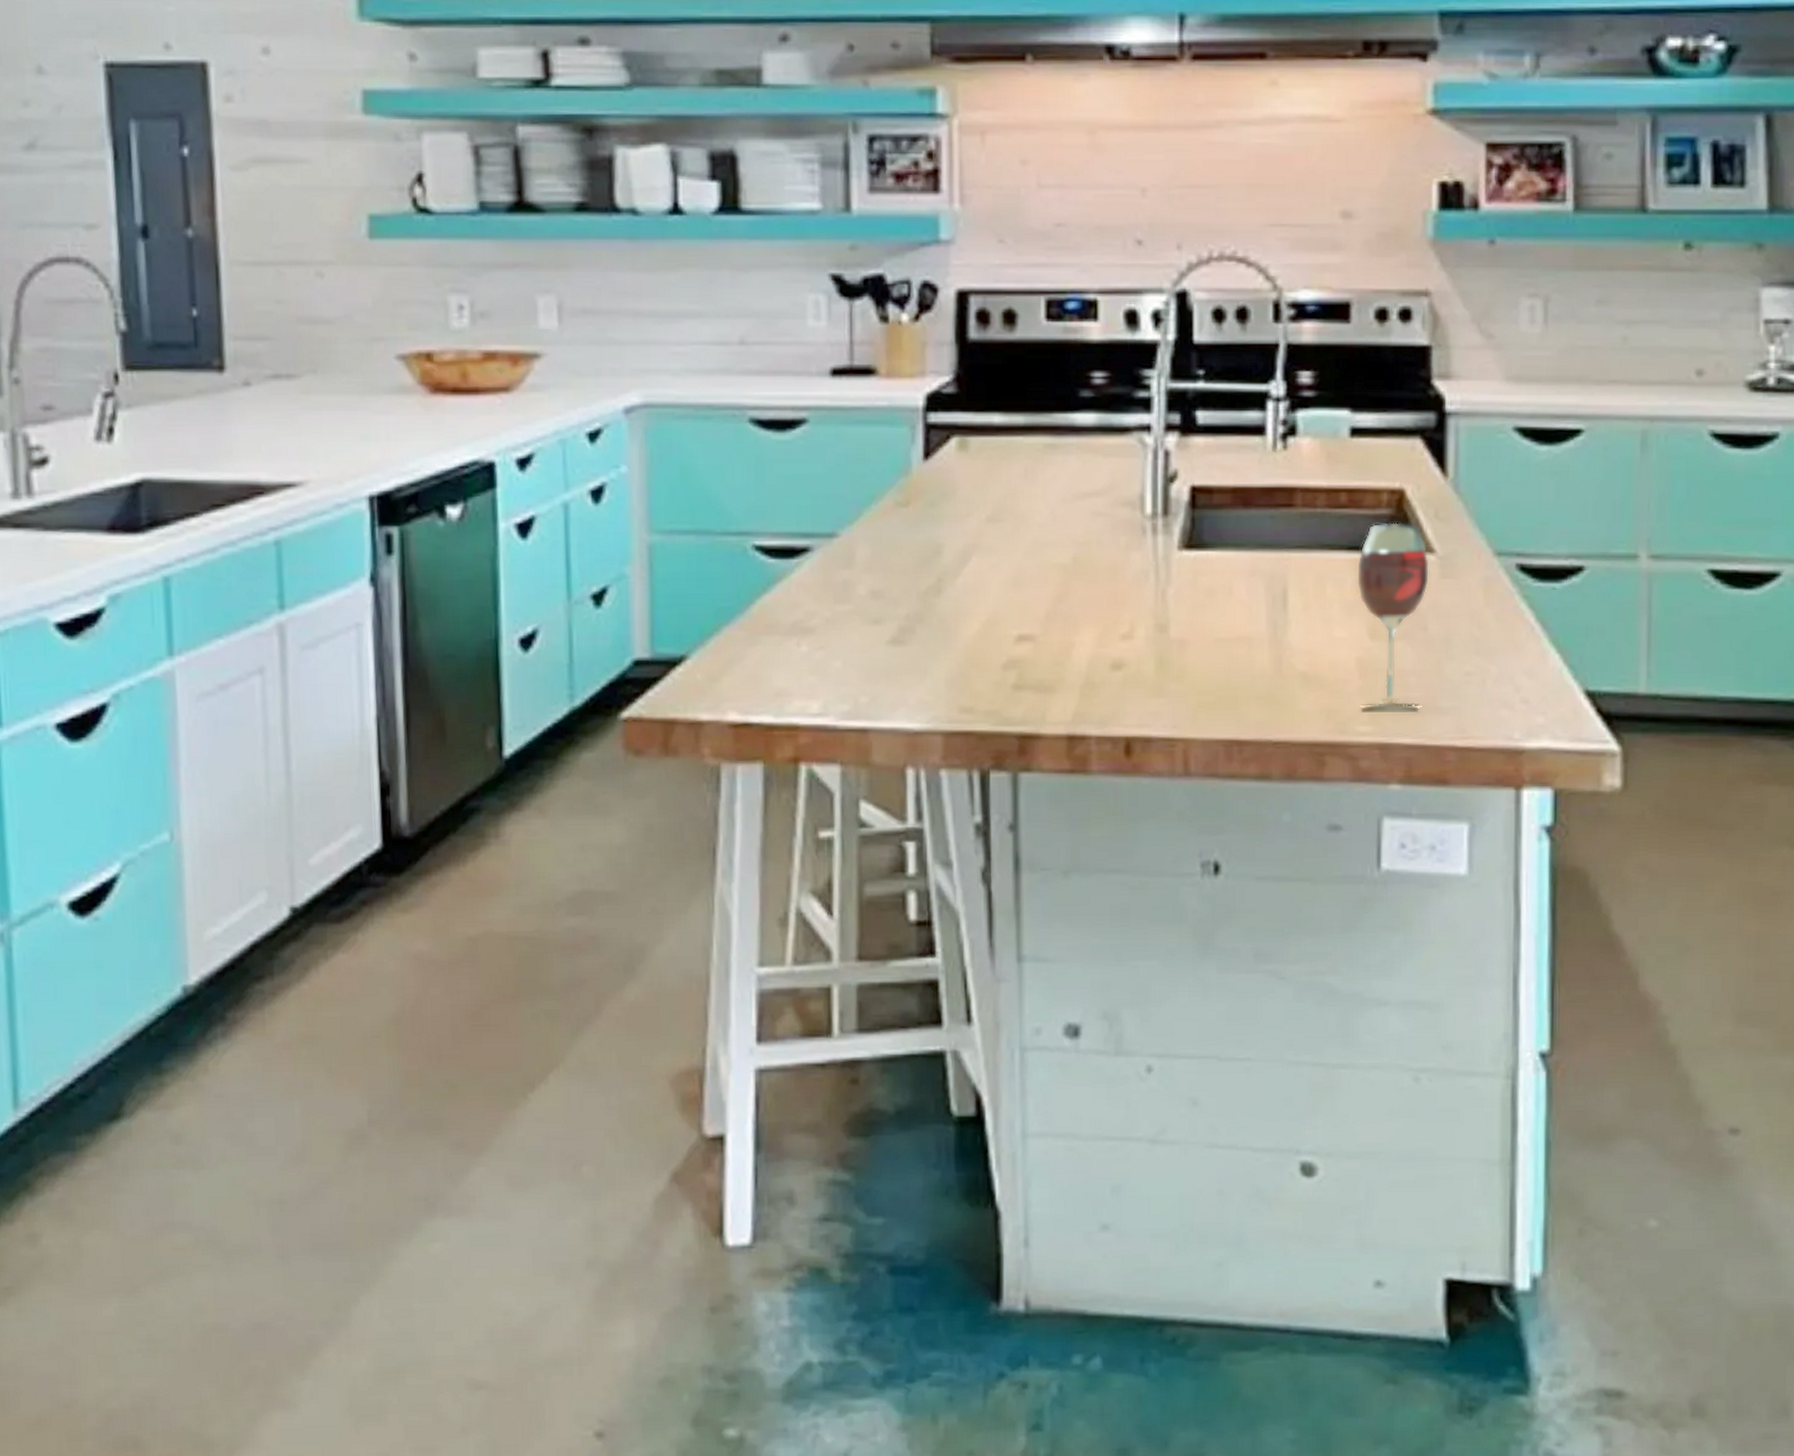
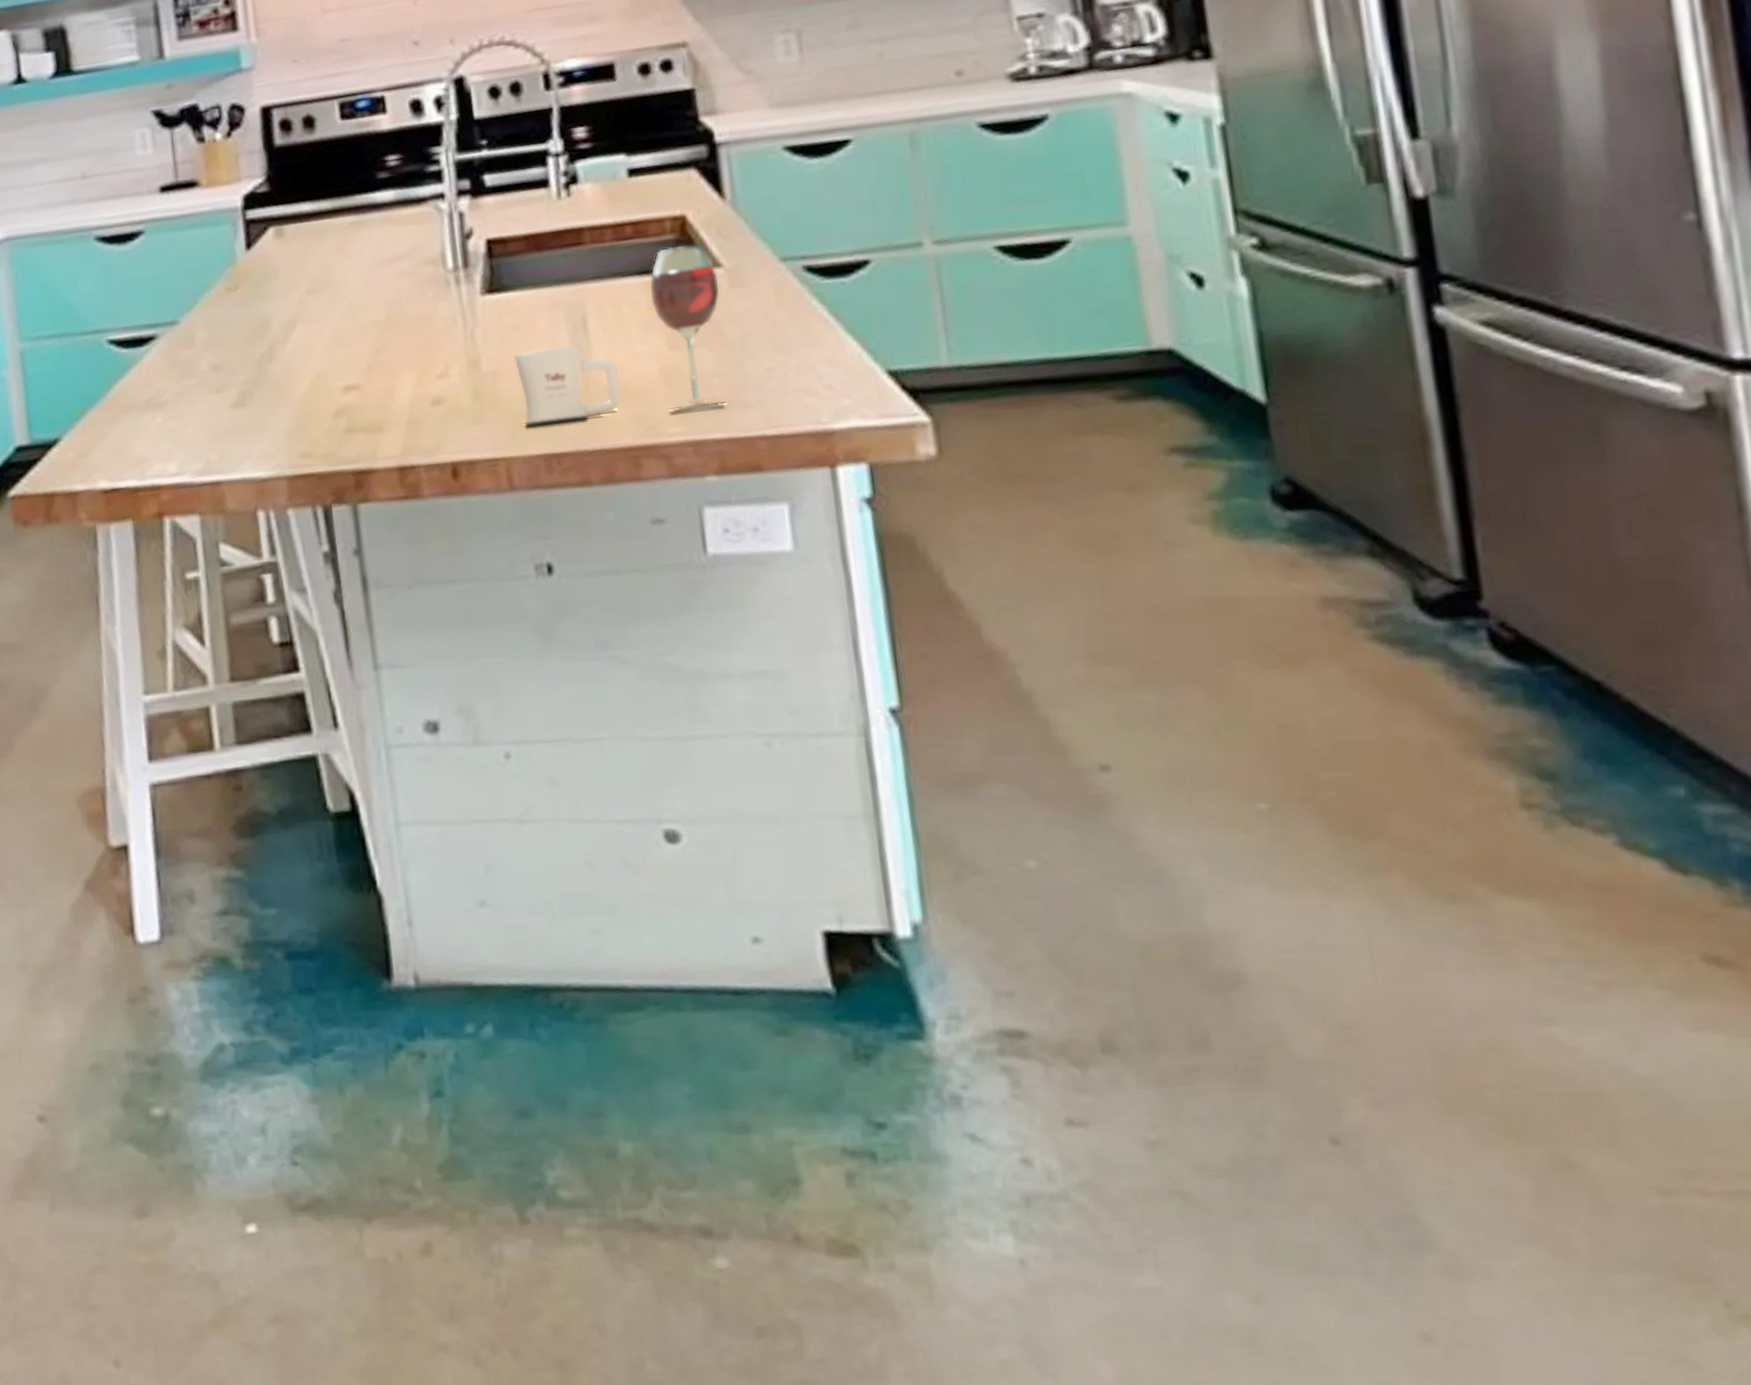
mug: none [1206,621,1314,711] -> present [514,346,621,430]

